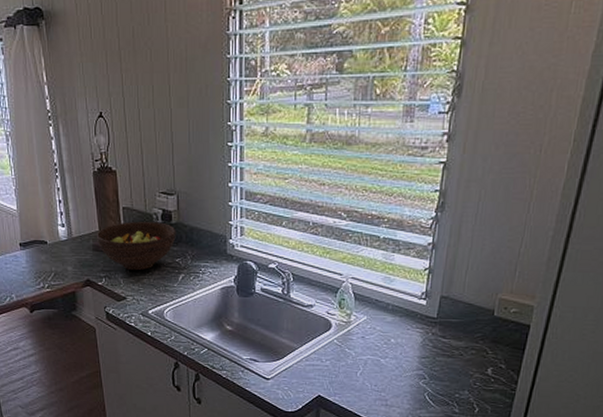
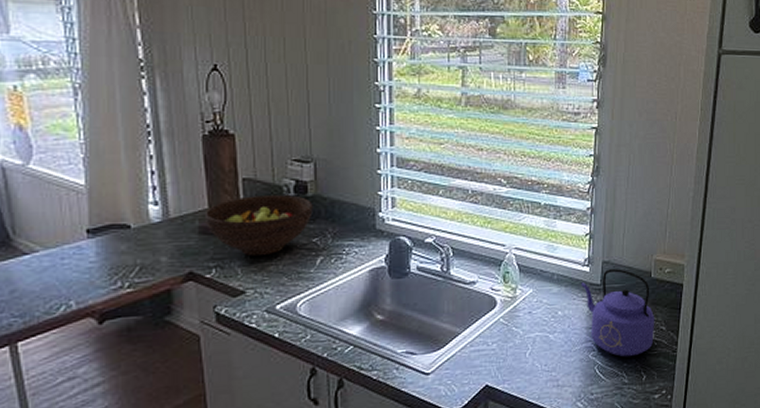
kettle: none [416,304,495,389] -> present [581,269,655,357]

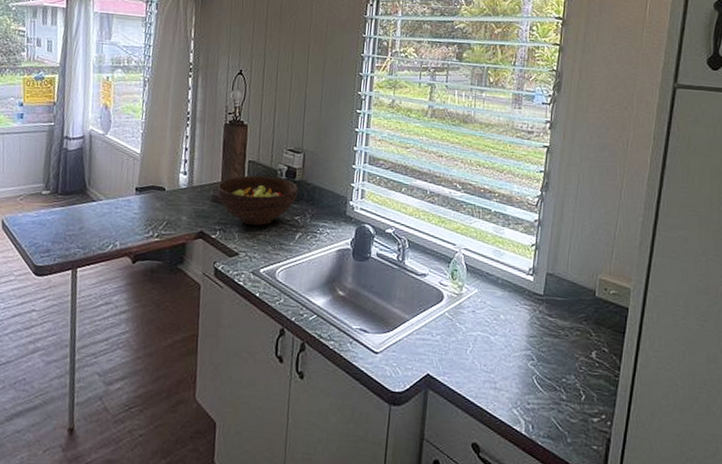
kettle: present [581,269,655,357] -> none [524,281,598,373]

